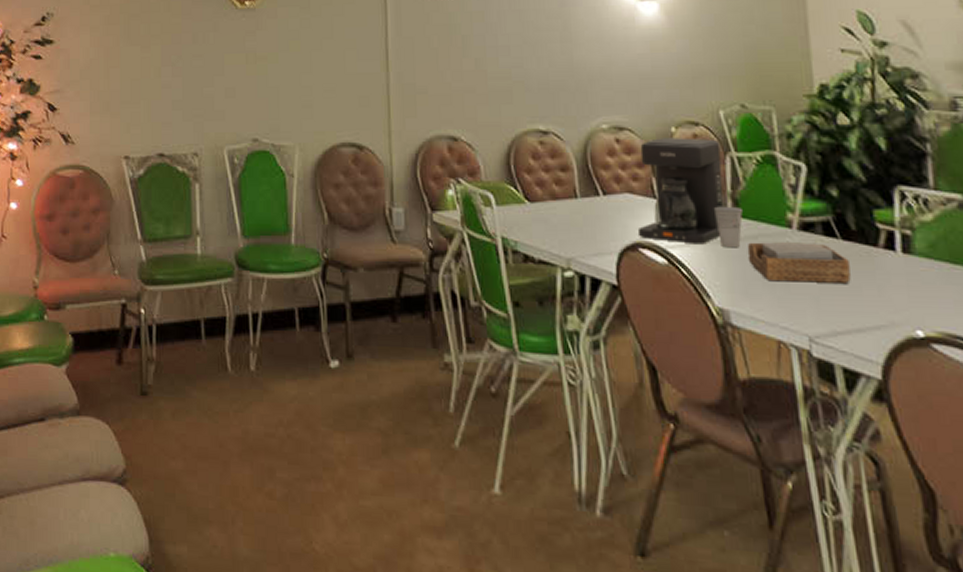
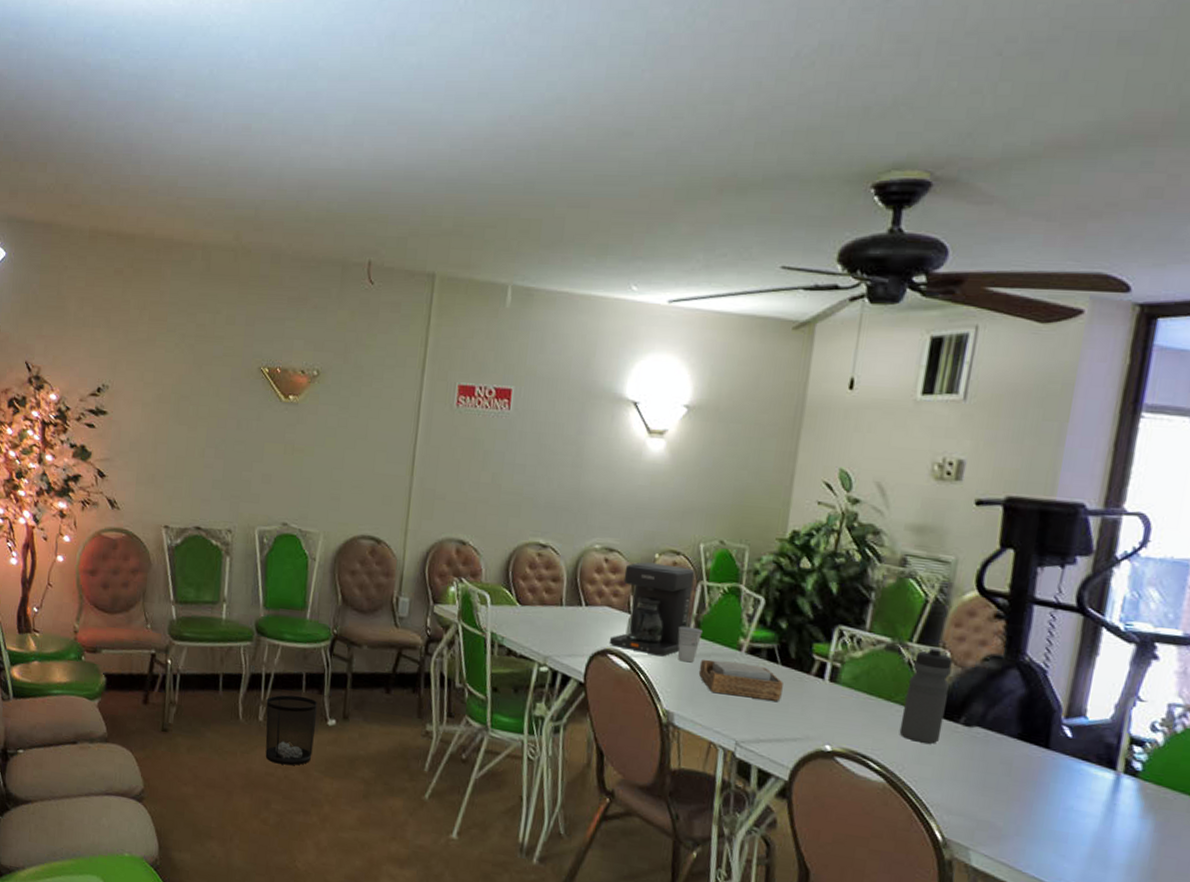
waste bin: none [257,335,317,422] -> present [265,695,318,766]

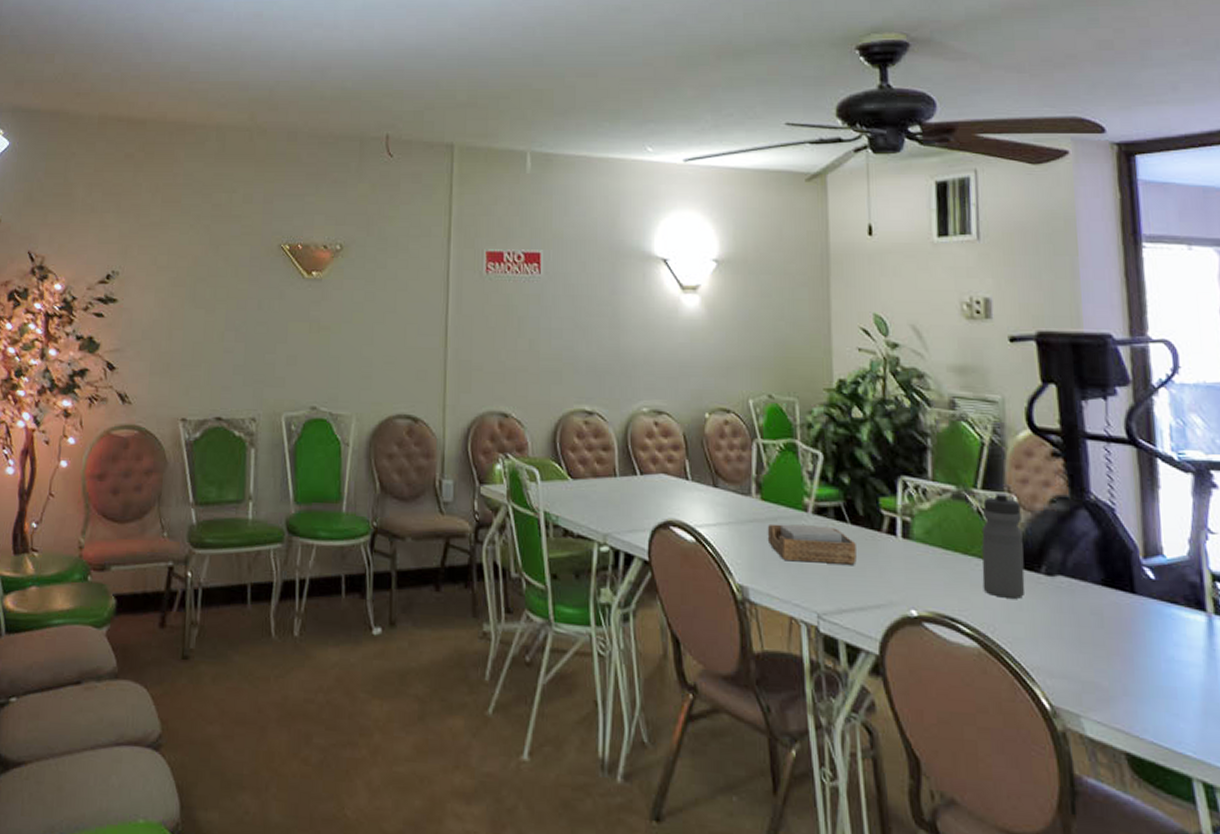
waste bin: present [265,695,318,766] -> none [301,602,361,688]
coffee maker: present [609,562,695,656] -> none [669,423,749,524]
cup: present [677,626,704,663] -> none [739,489,766,529]

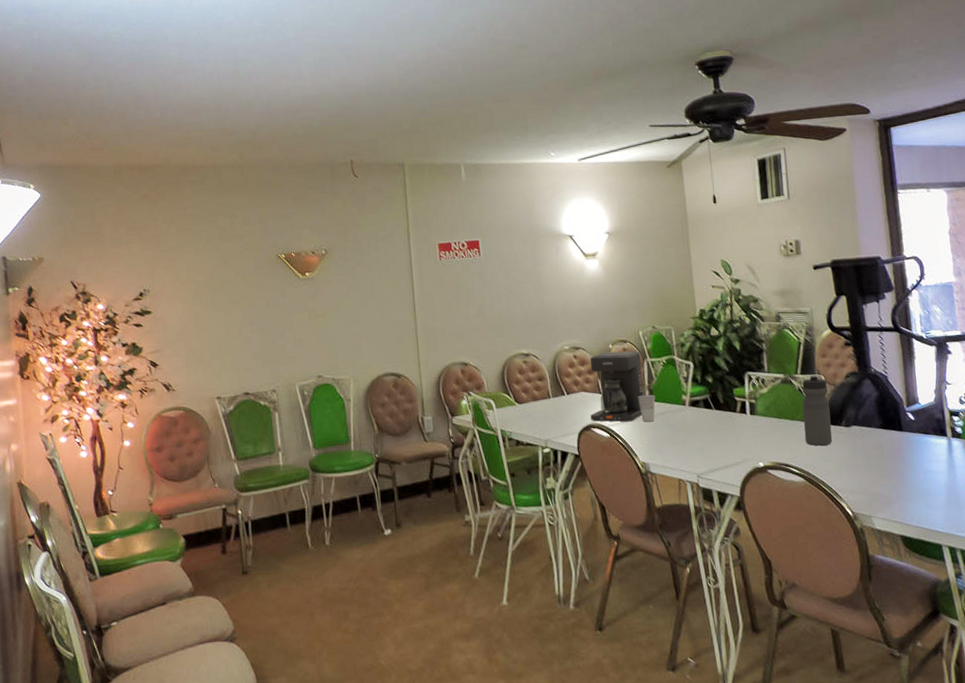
coffee maker: none [669,423,749,524] -> present [590,351,644,422]
cup: none [739,489,766,529] -> present [637,394,656,422]
napkin holder: present [767,523,857,565] -> none [658,413,721,442]

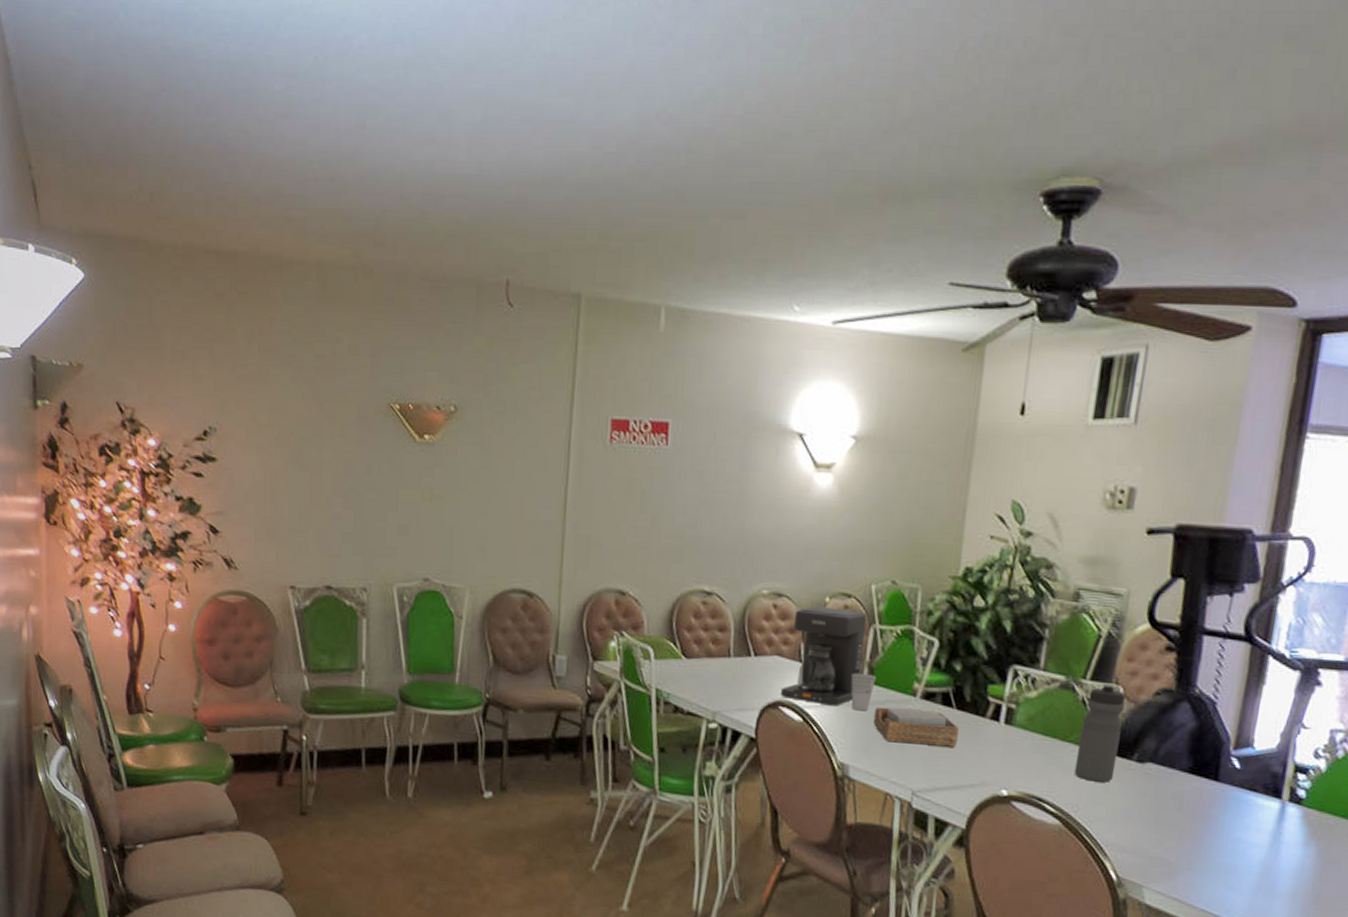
napkin holder: none [658,413,721,442] -> present [872,706,959,747]

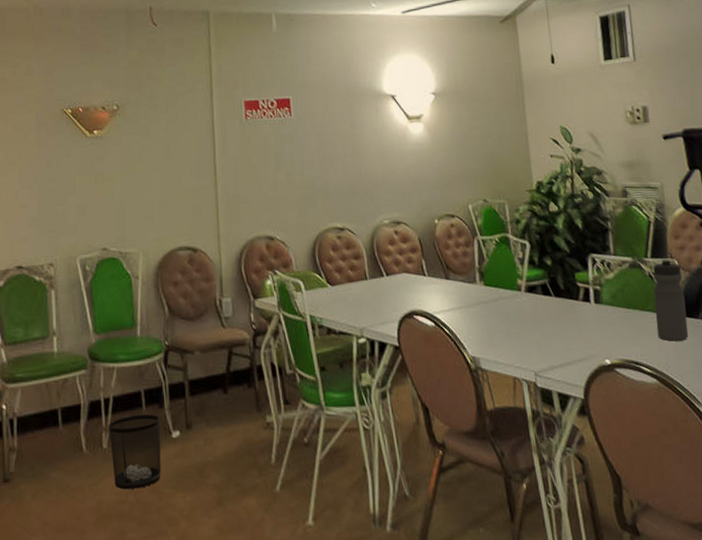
waste bin: none [415,767,472,844] -> present [108,414,161,490]
coffee maker: present [780,606,867,706] -> none [412,227,474,309]
cup: present [850,673,877,711] -> none [466,277,488,310]
napkin holder: present [872,706,959,747] -> none [490,301,562,333]

